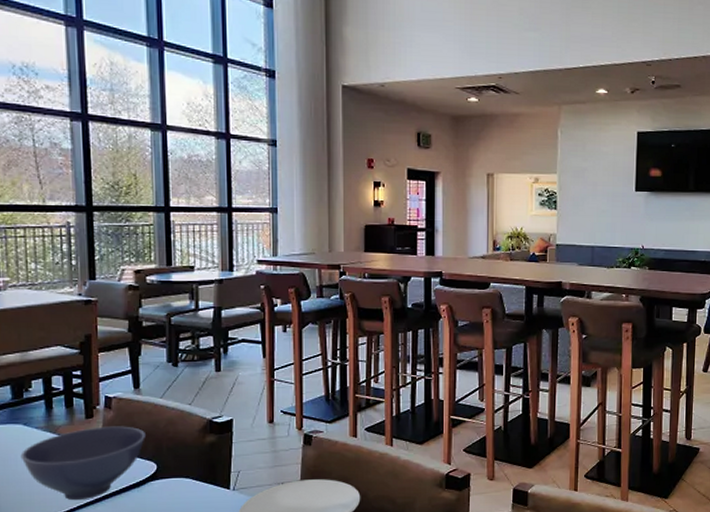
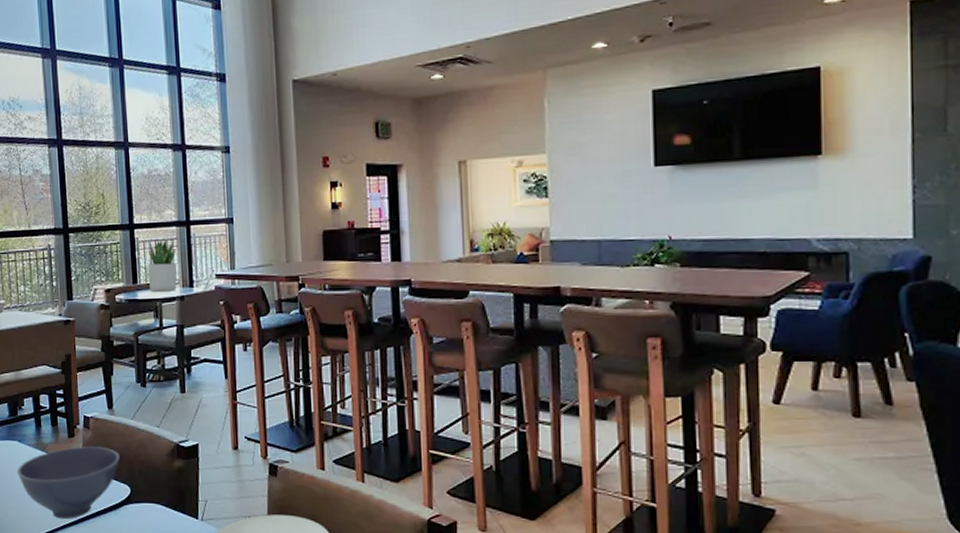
planter: none [184,222,216,274] -> present [148,237,177,292]

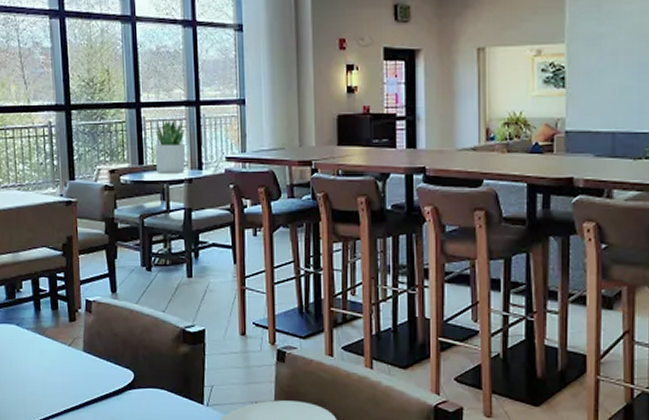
bowl: present [17,446,121,519] -> none [14,330,124,404]

